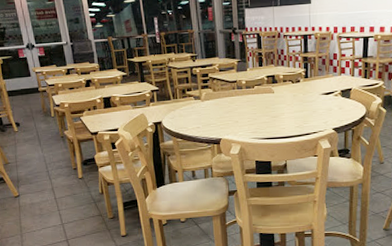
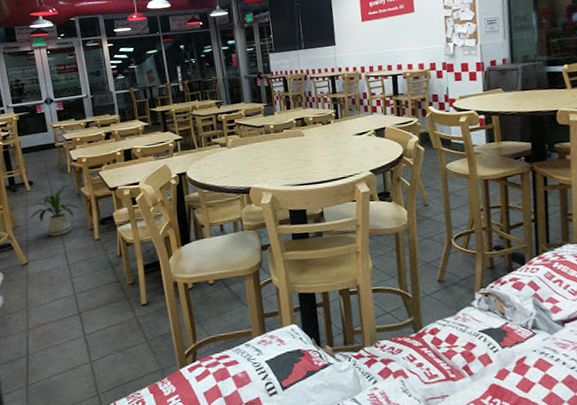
house plant: none [14,127,65,173] -> present [25,183,81,236]

